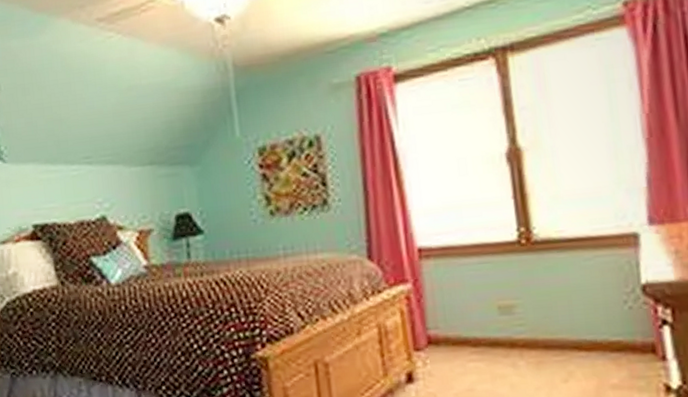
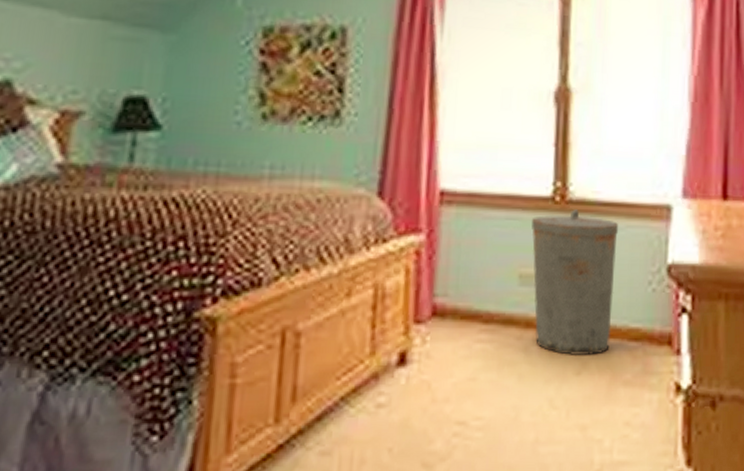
trash can: none [502,248,593,368] -> present [532,209,619,357]

